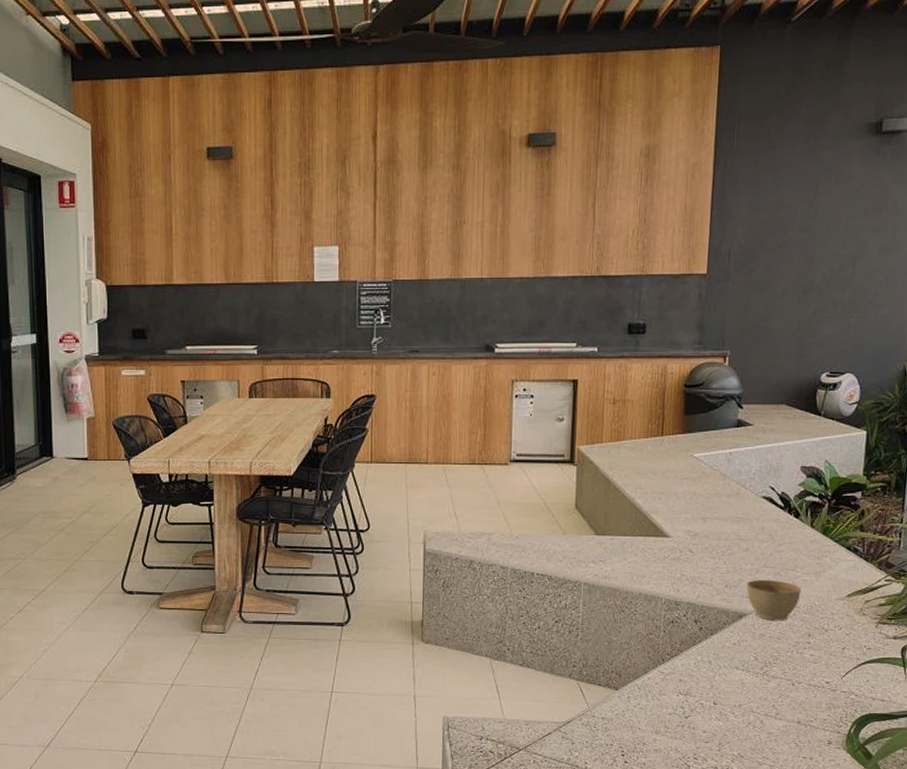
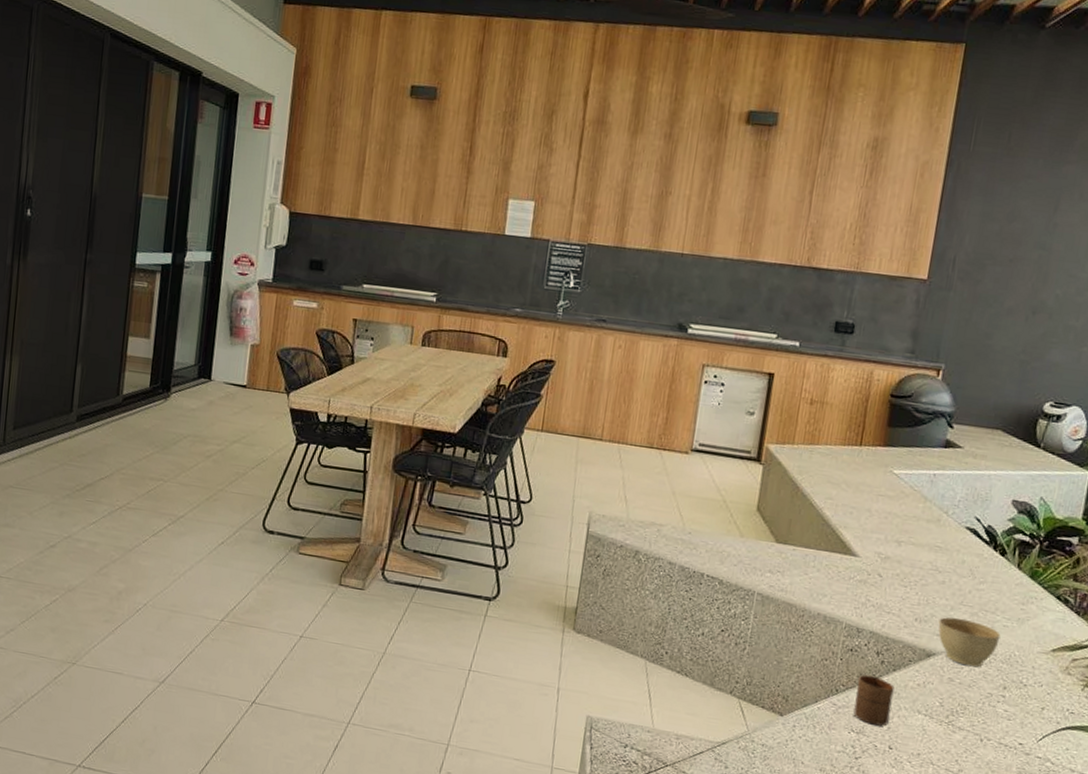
cup: none [680,642,713,686] -> present [853,674,895,726]

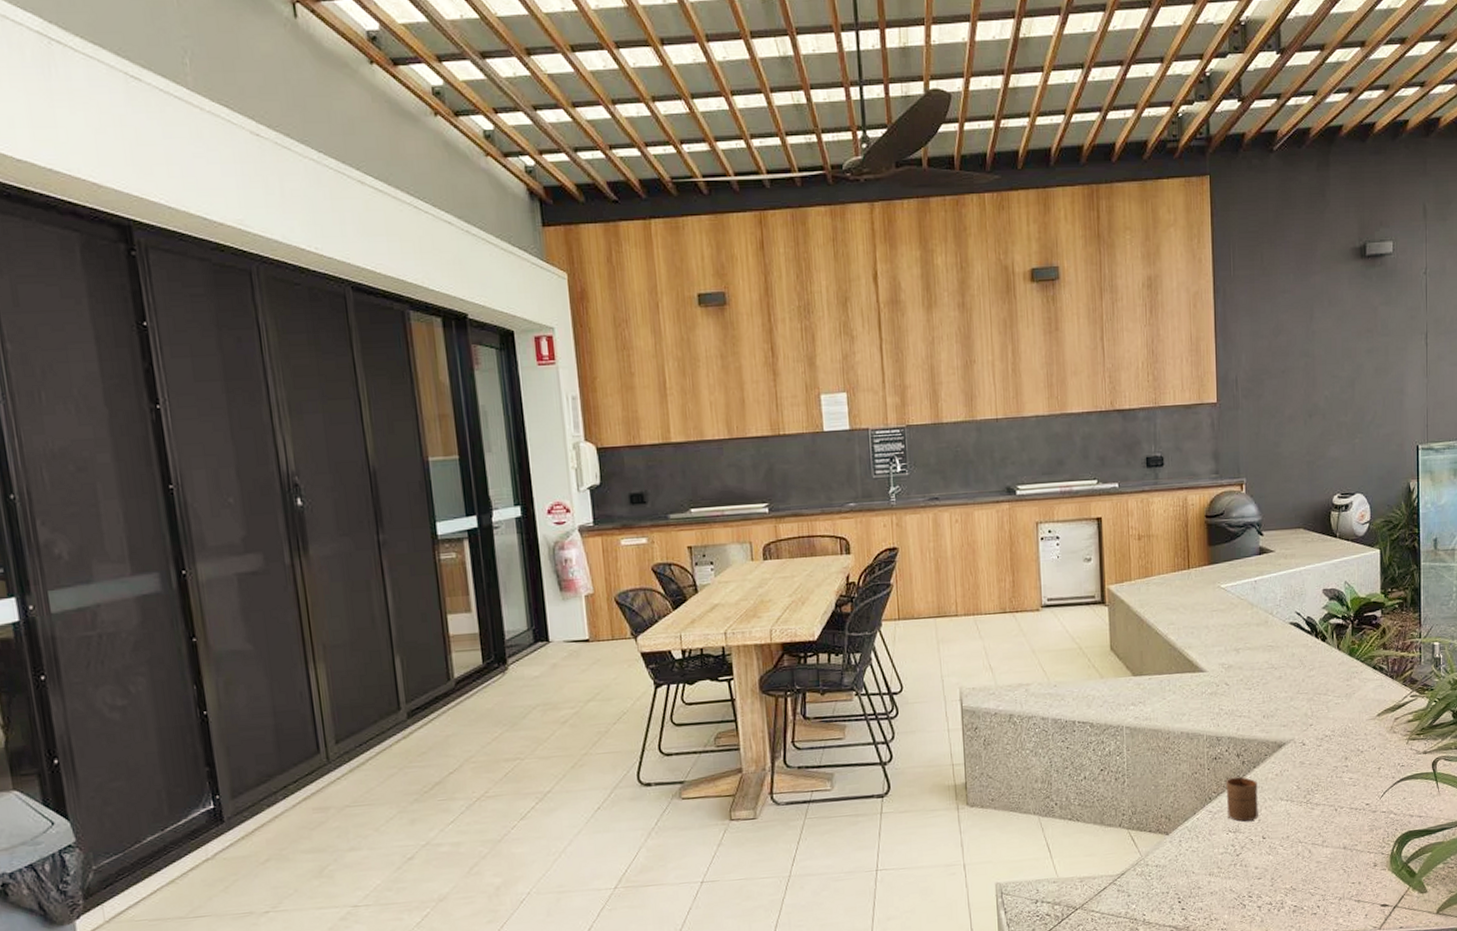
planter bowl: present [938,617,1001,668] -> none [1283,705,1335,747]

